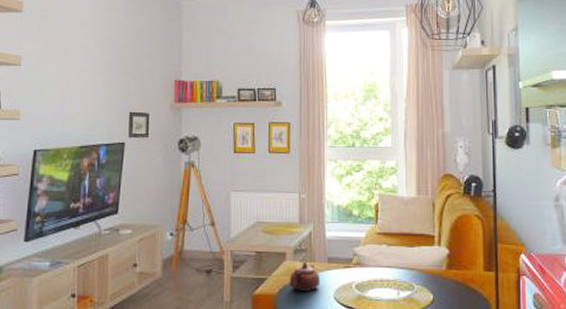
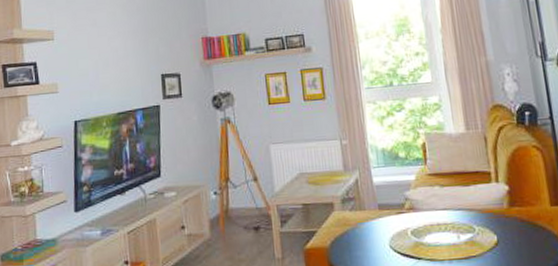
teapot: present [289,261,321,291] -> none [340,210,374,242]

